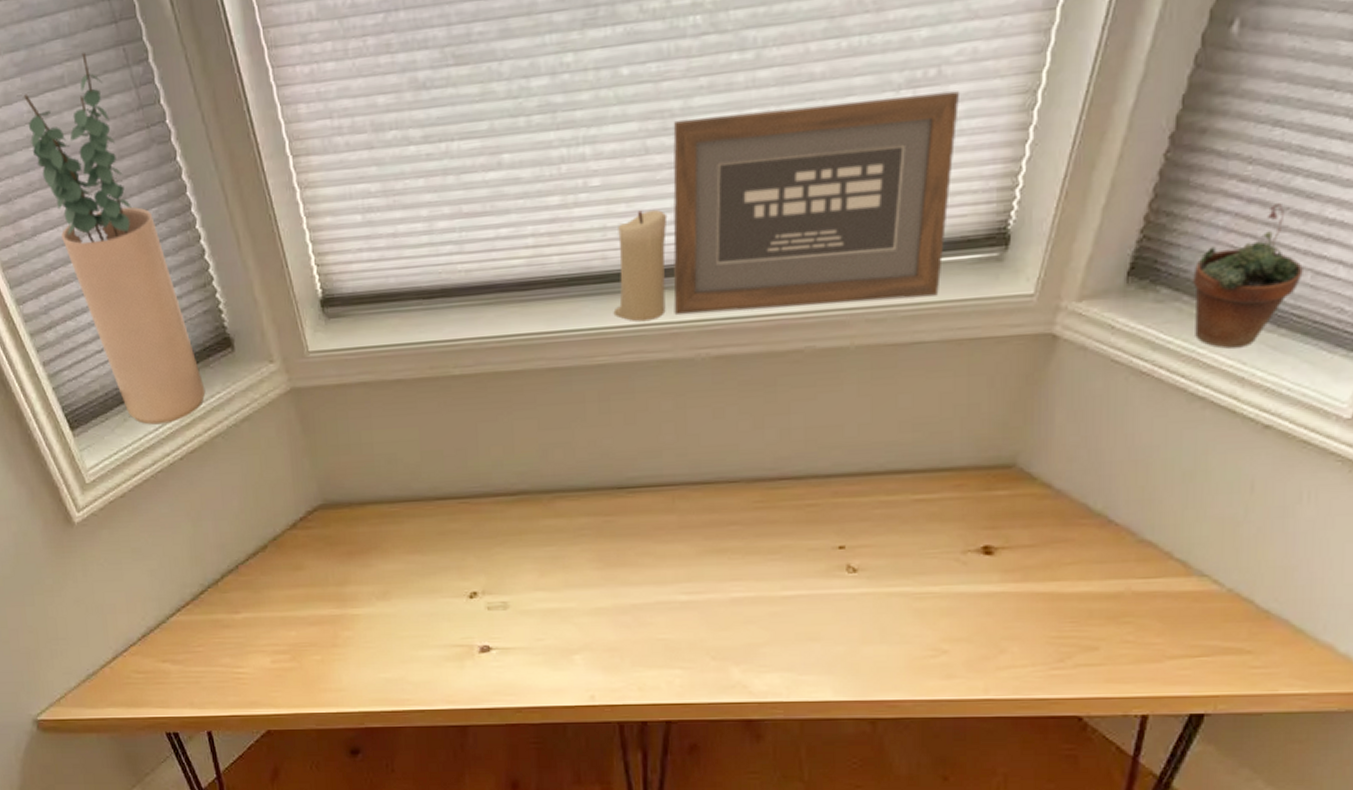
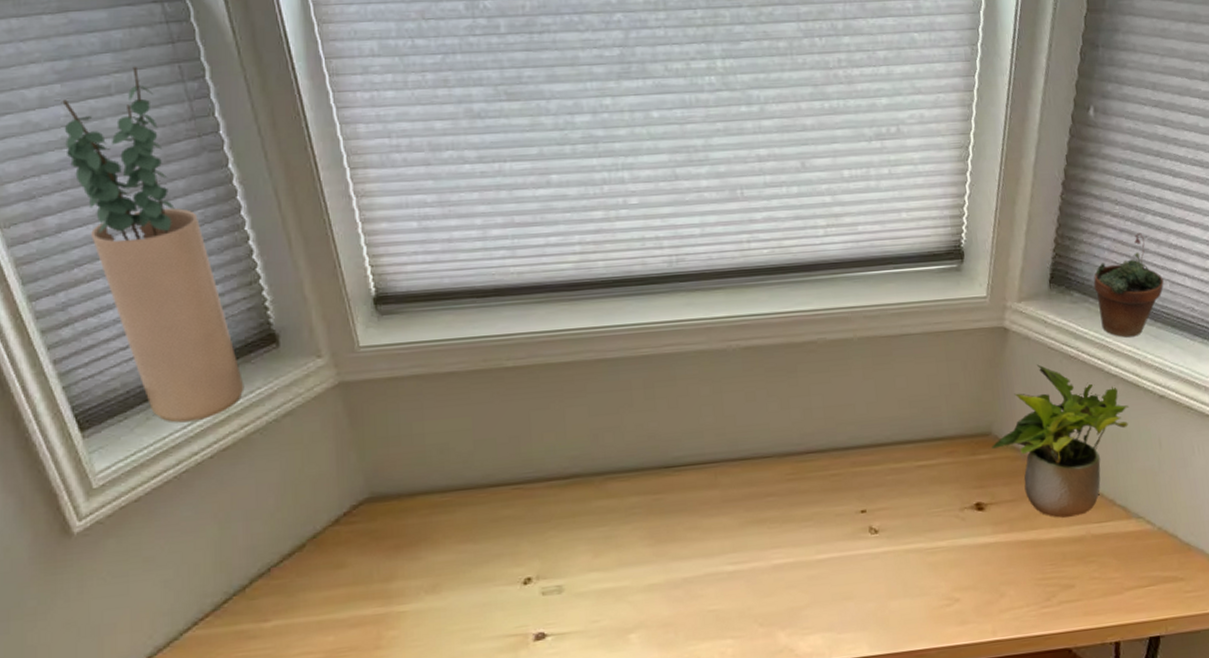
candle: present [613,209,668,323] -> none [654,224,700,319]
picture frame: present [673,91,960,316] -> none [697,144,917,313]
potted plant: none [1014,382,1216,569] -> present [992,364,1130,518]

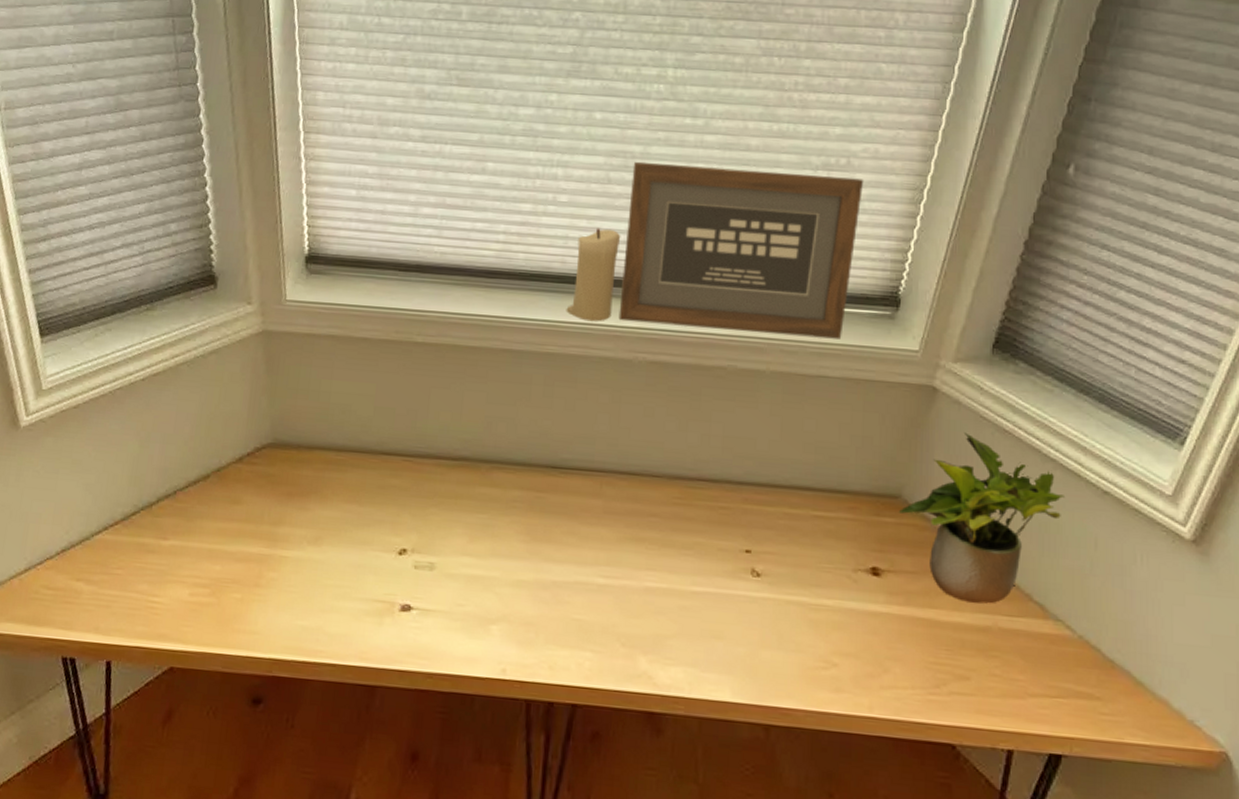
vase: present [62,66,245,423] -> none [69,16,181,345]
candle: none [654,224,700,319] -> present [566,228,621,322]
picture frame: none [697,144,917,313] -> present [618,161,864,339]
succulent plant: present [1093,233,1164,339] -> none [1044,309,1128,423]

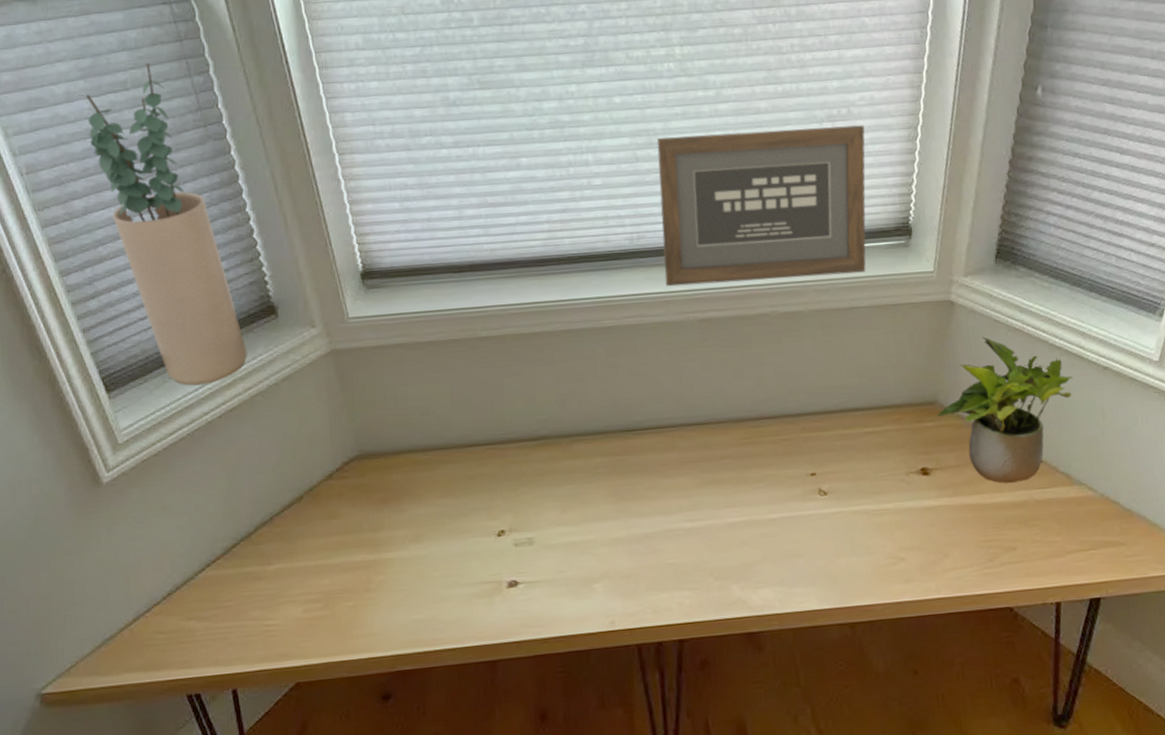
vase: none [69,16,181,345] -> present [85,62,248,386]
candle: present [566,228,621,322] -> none [616,203,659,292]

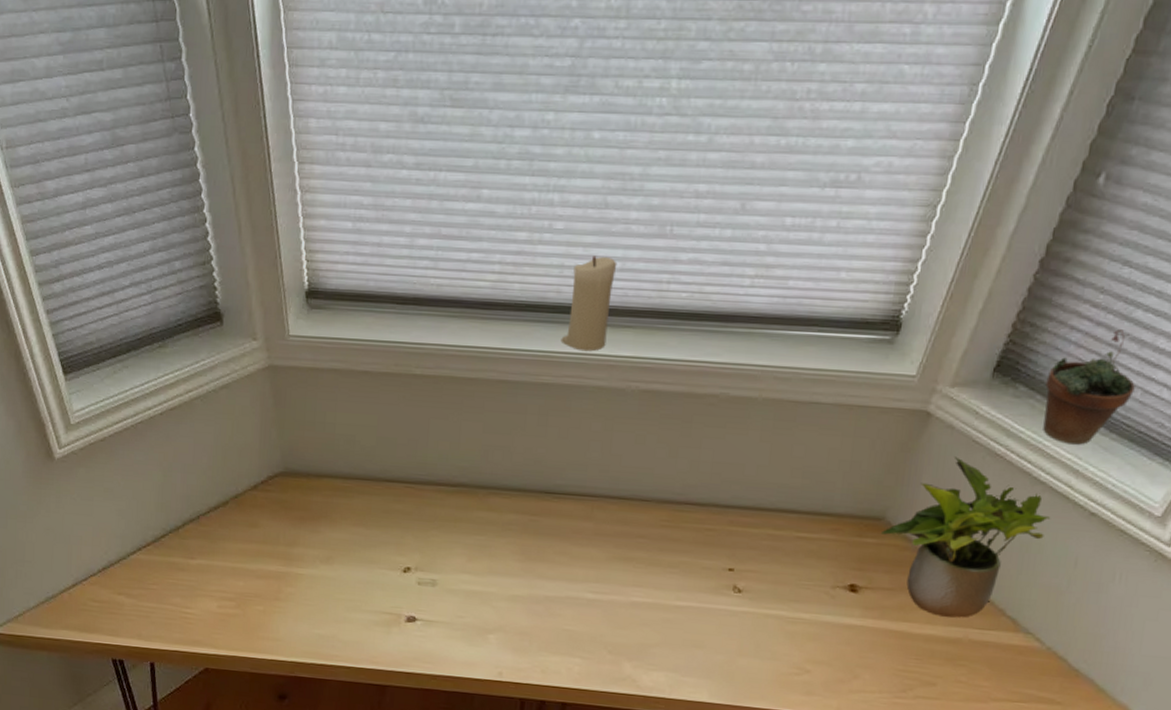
vase: present [85,62,248,386] -> none [64,42,192,381]
candle: none [616,203,659,292] -> present [560,255,618,352]
picture frame: present [656,125,866,287] -> none [612,183,874,365]
succulent plant: none [1039,209,1110,312] -> present [1042,329,1135,446]

